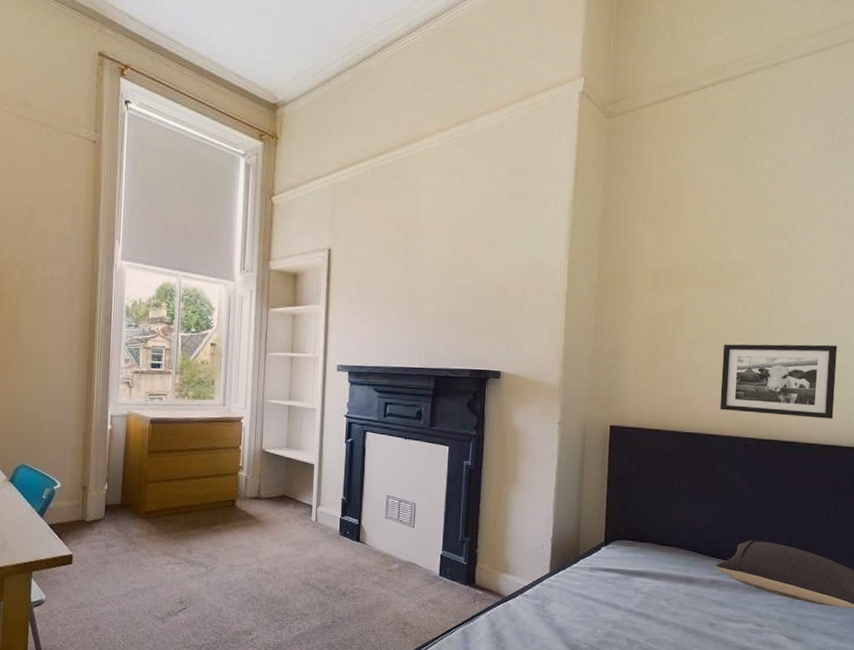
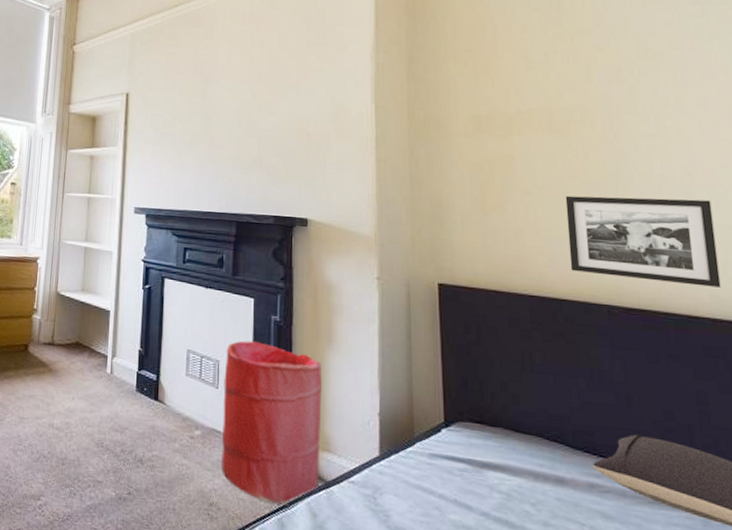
laundry hamper: none [415,484,506,619] -> present [221,340,322,506]

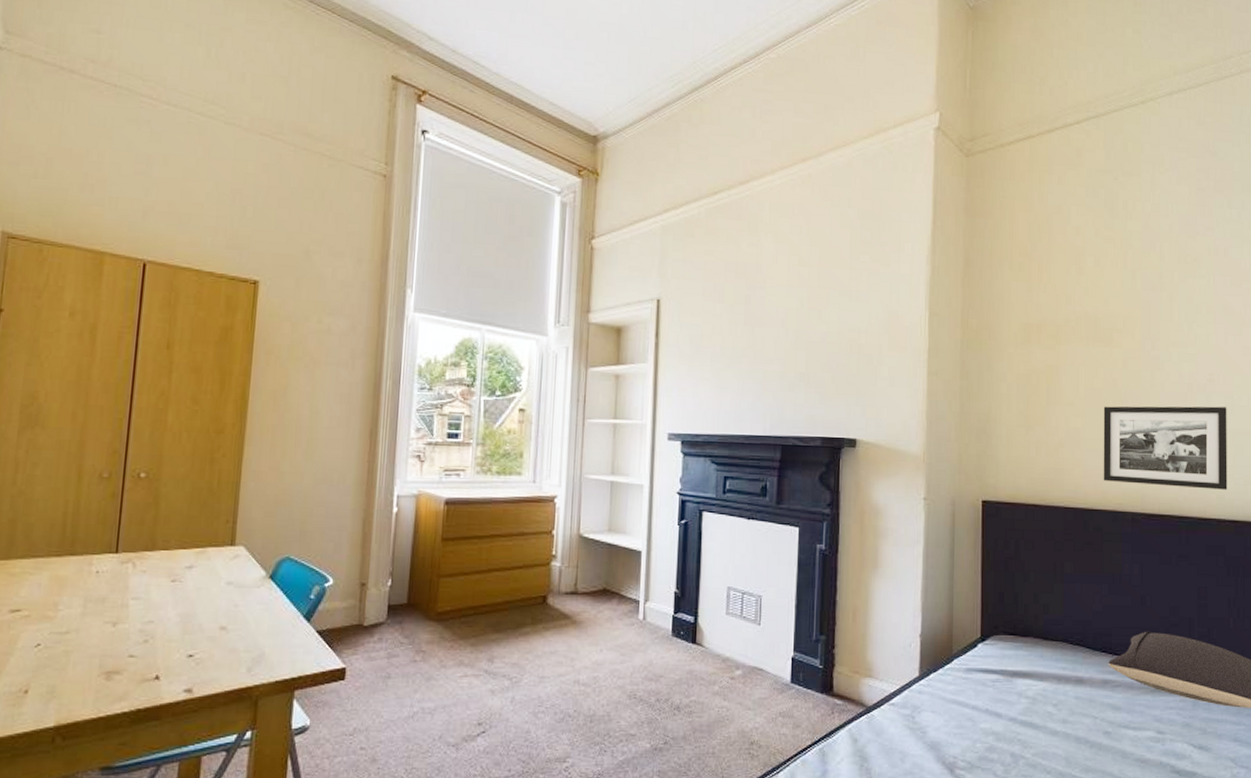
laundry hamper: present [221,340,322,506] -> none [763,573,866,735]

